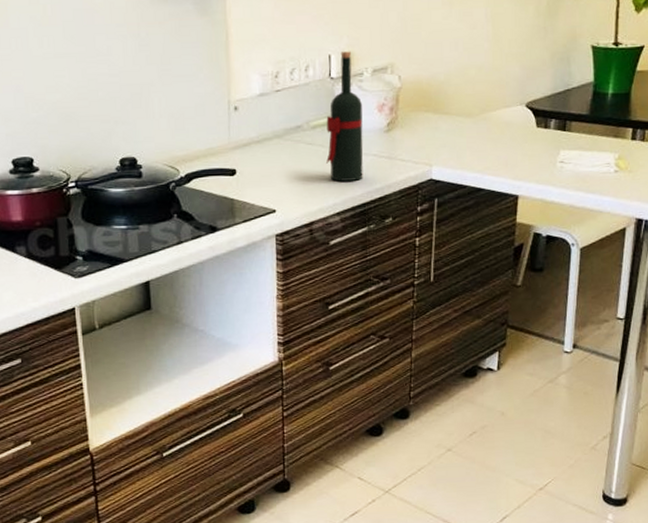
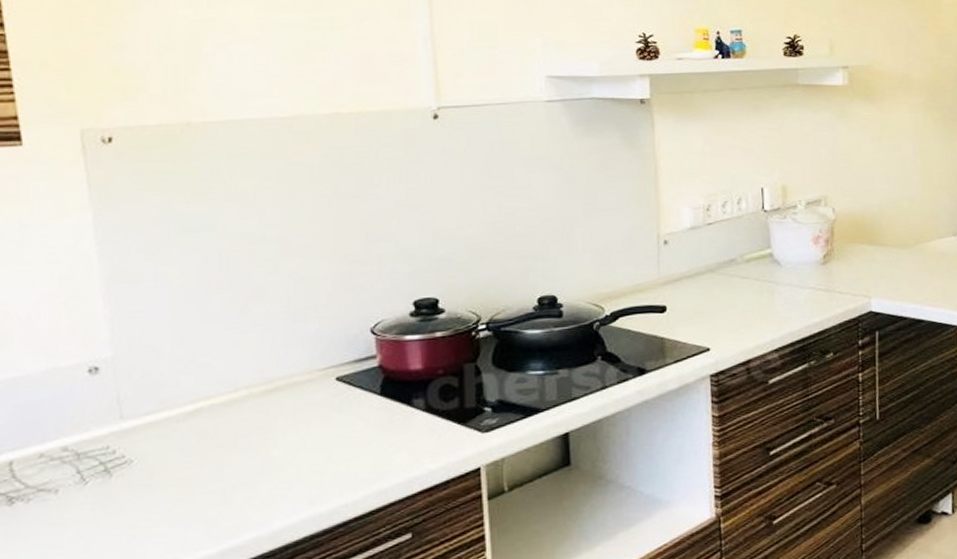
wine bottle: present [326,51,363,182] -> none [760,184,801,316]

